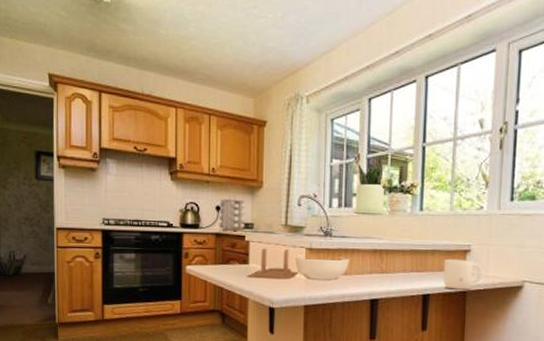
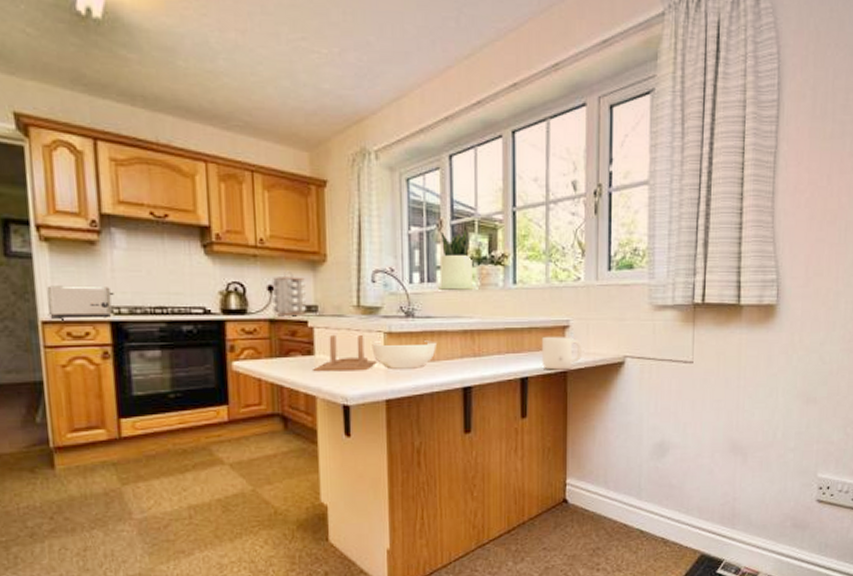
toaster: none [62,201,106,228] -> present [47,285,114,319]

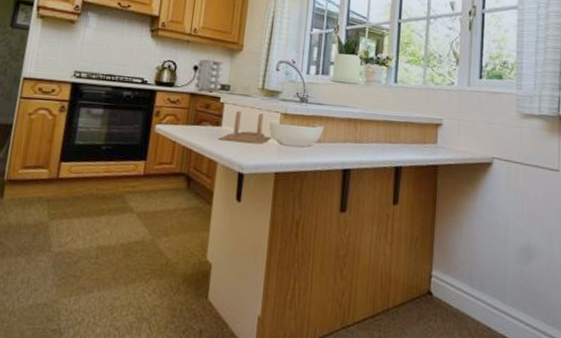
toaster: present [47,285,114,319] -> none [30,51,79,80]
mug: present [541,337,582,370] -> none [415,132,453,164]

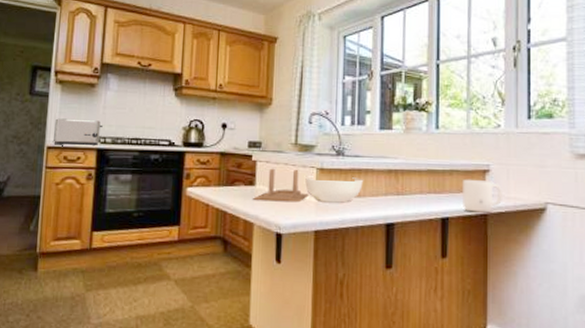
toaster: none [30,51,79,80] -> present [53,118,103,146]
spice rack: present [194,55,223,93] -> none [224,111,253,151]
planter: present [329,34,362,86] -> none [366,79,401,134]
mug: none [415,132,453,164] -> present [461,180,502,213]

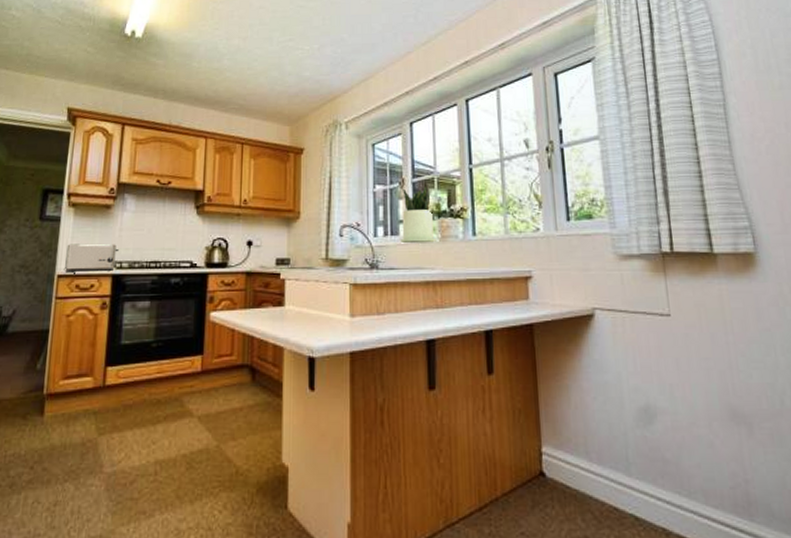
napkin holder: present [253,168,309,203] -> none [282,285,342,323]
bowl: present [305,176,364,203] -> none [338,292,401,320]
planter: none [366,79,401,134] -> present [400,186,436,244]
mug: present [461,180,502,213] -> none [503,288,547,323]

